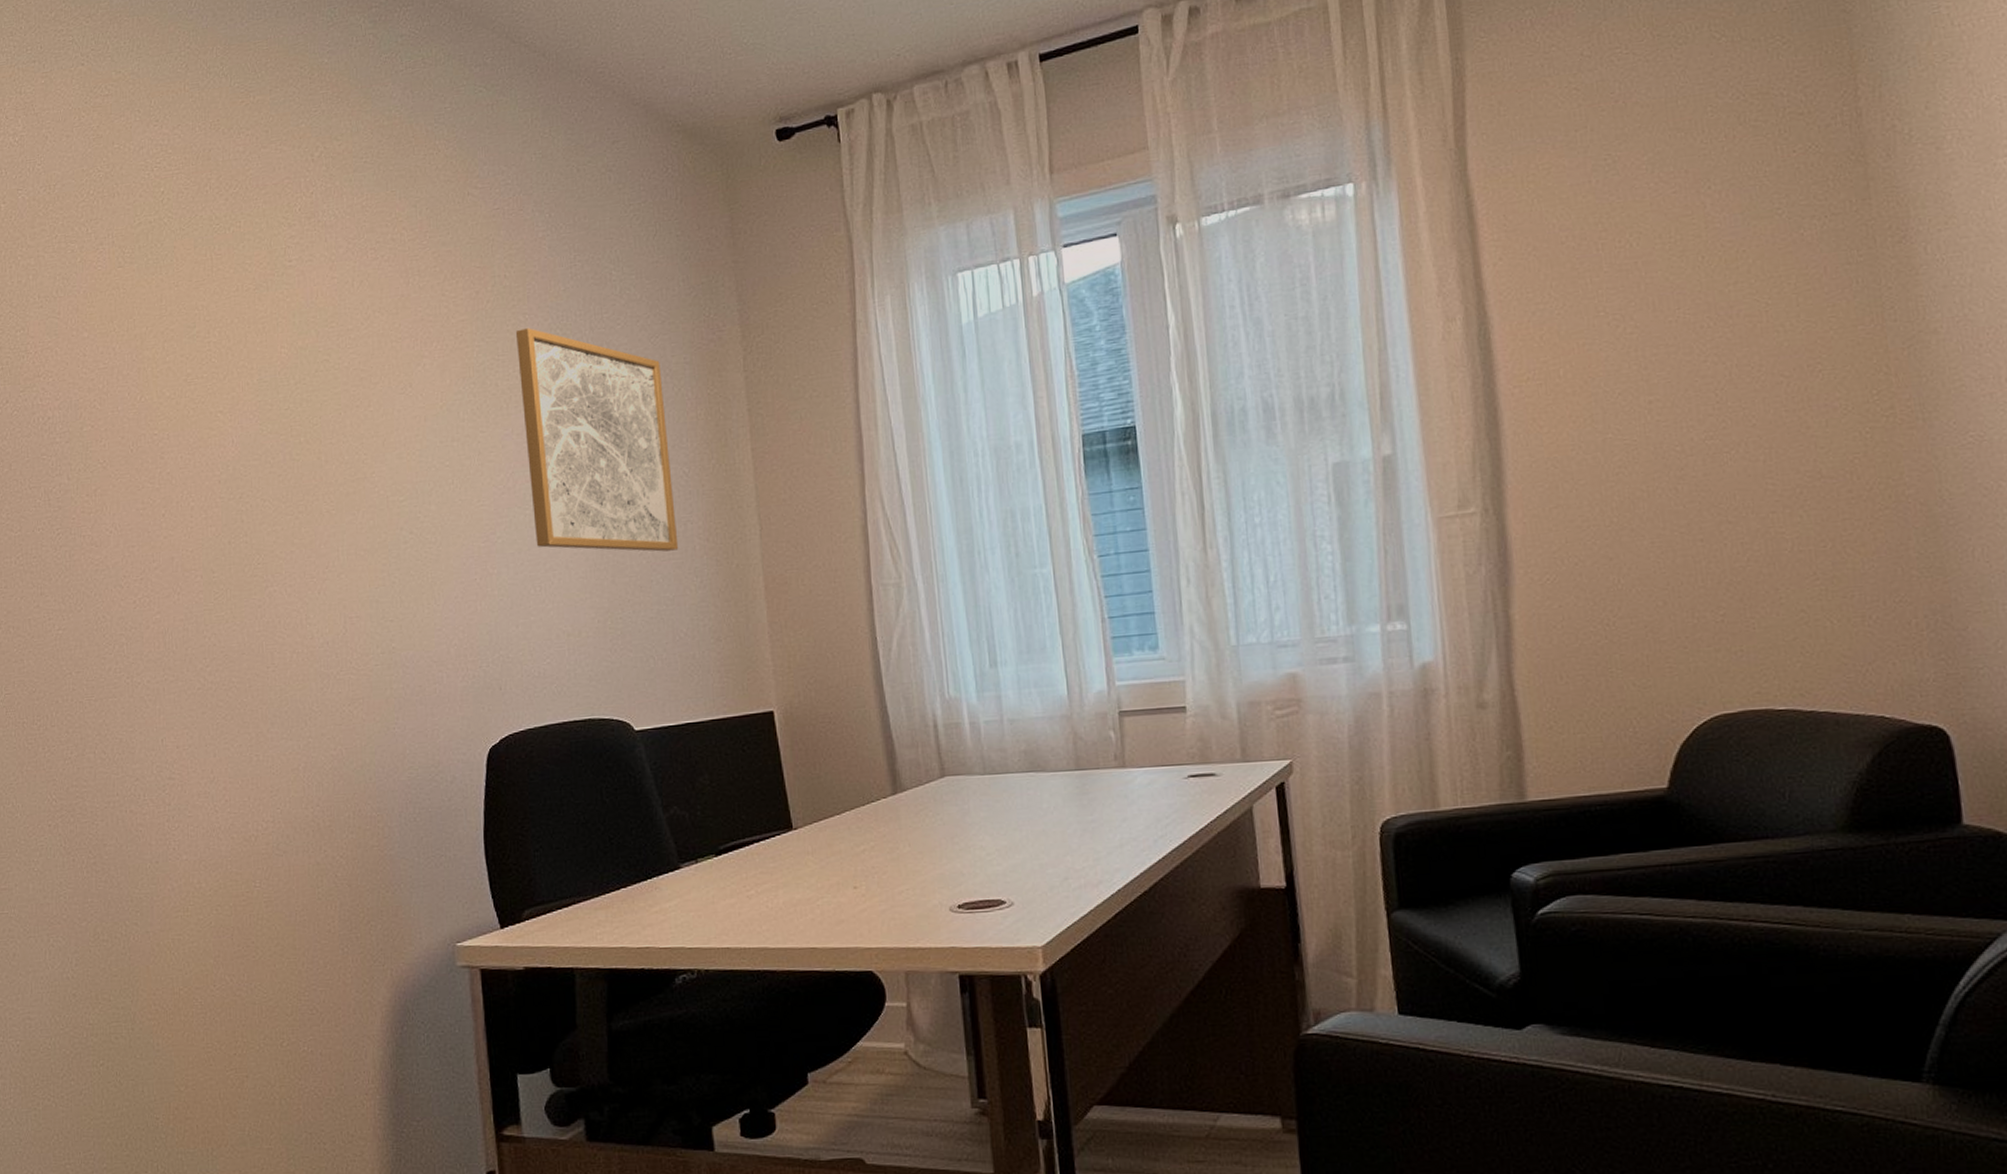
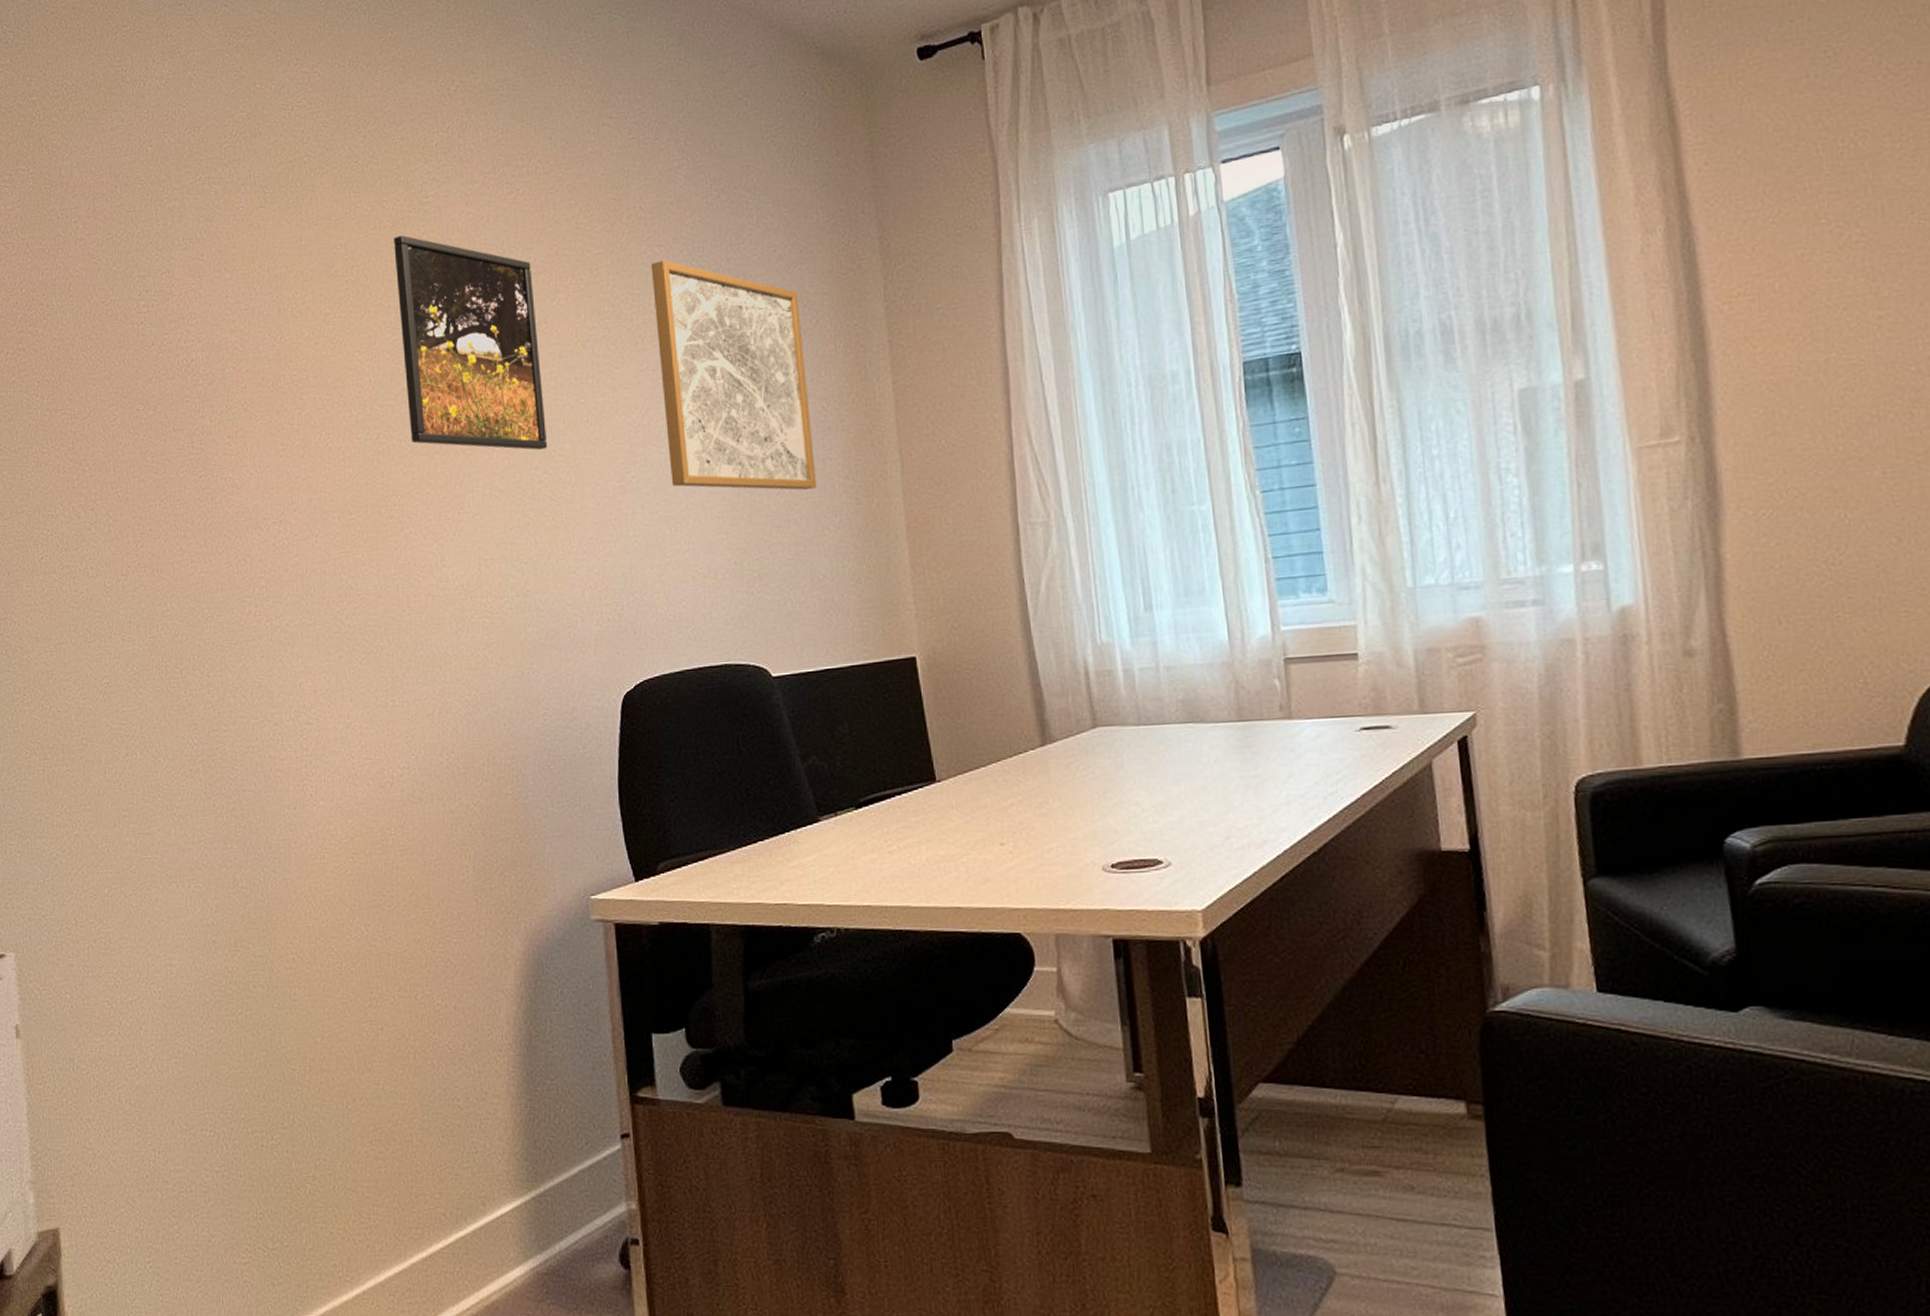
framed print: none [257,298,413,511] -> present [394,235,548,450]

